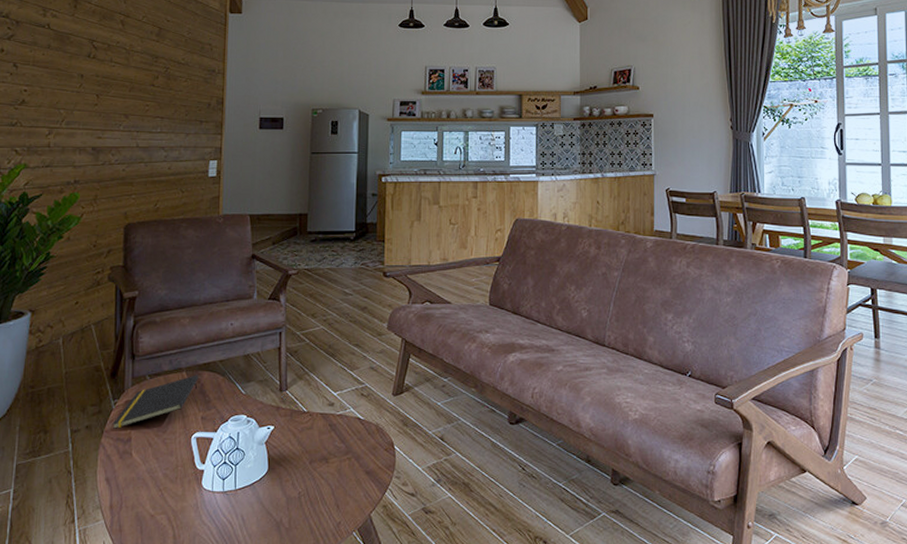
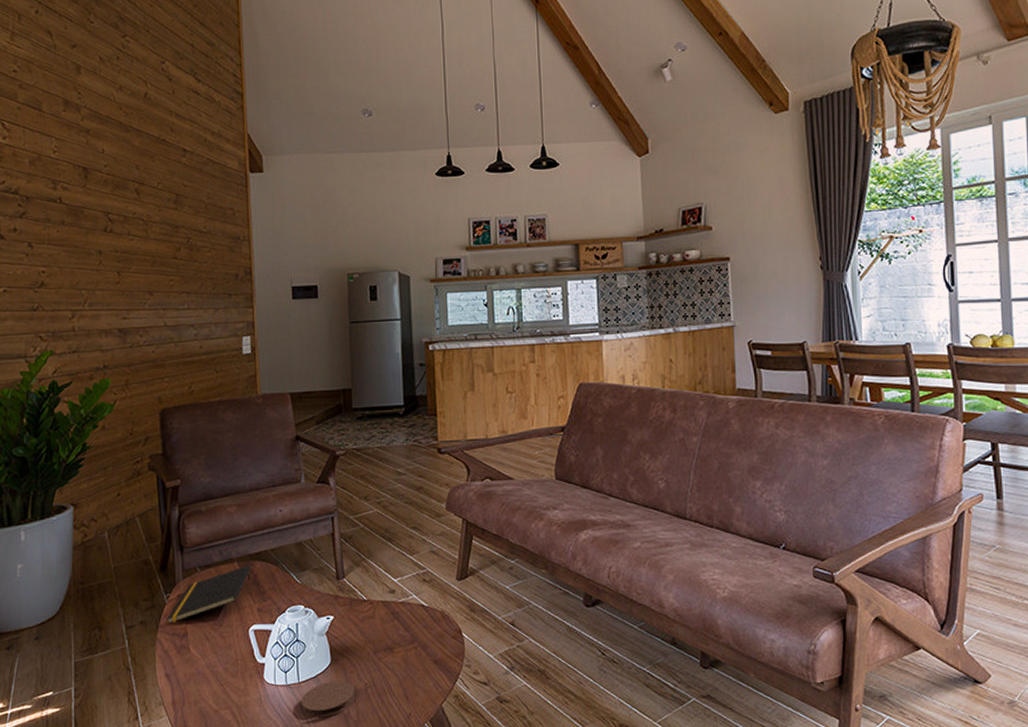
coaster: none [235,489,289,525] -> present [300,681,355,718]

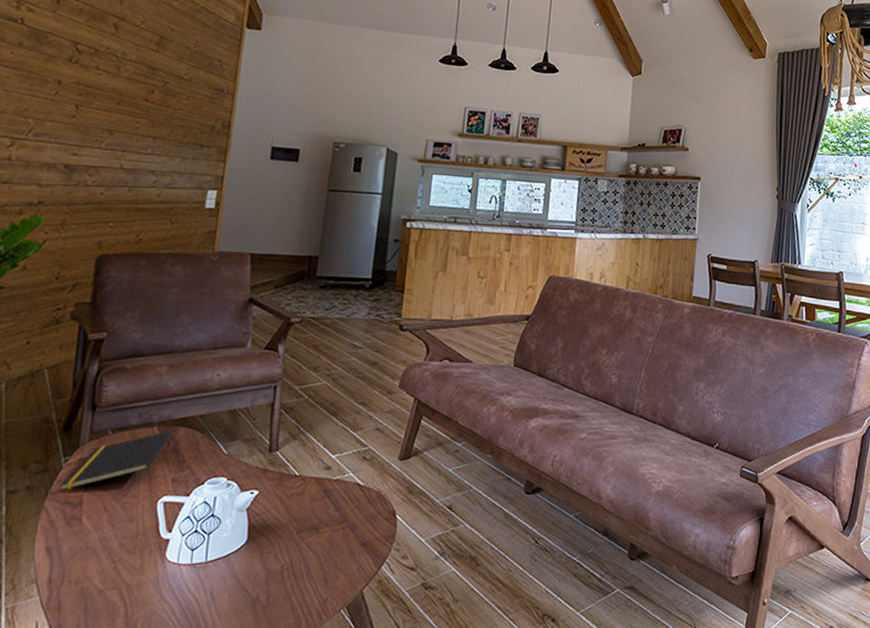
coaster: present [300,681,355,718] -> none [203,561,270,602]

